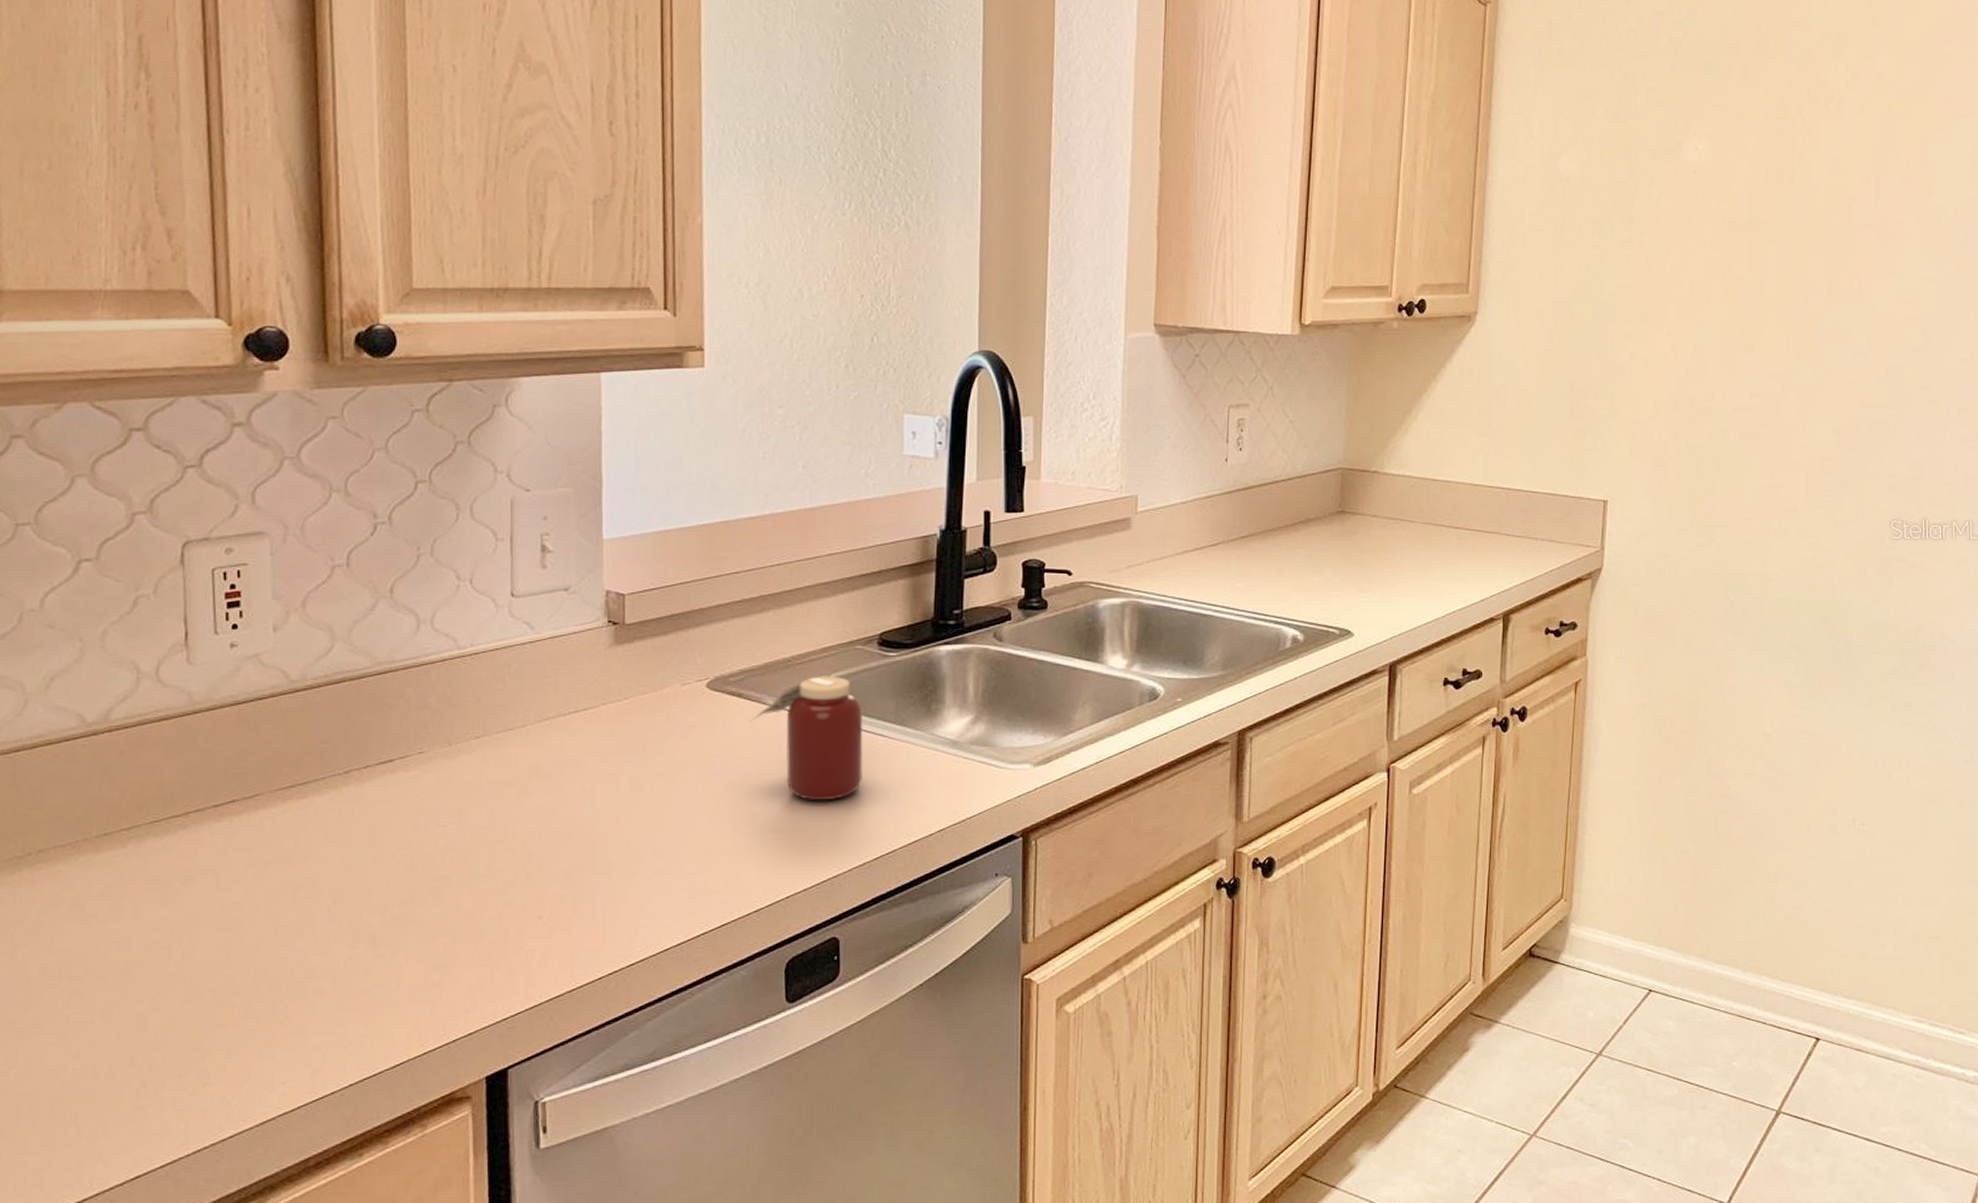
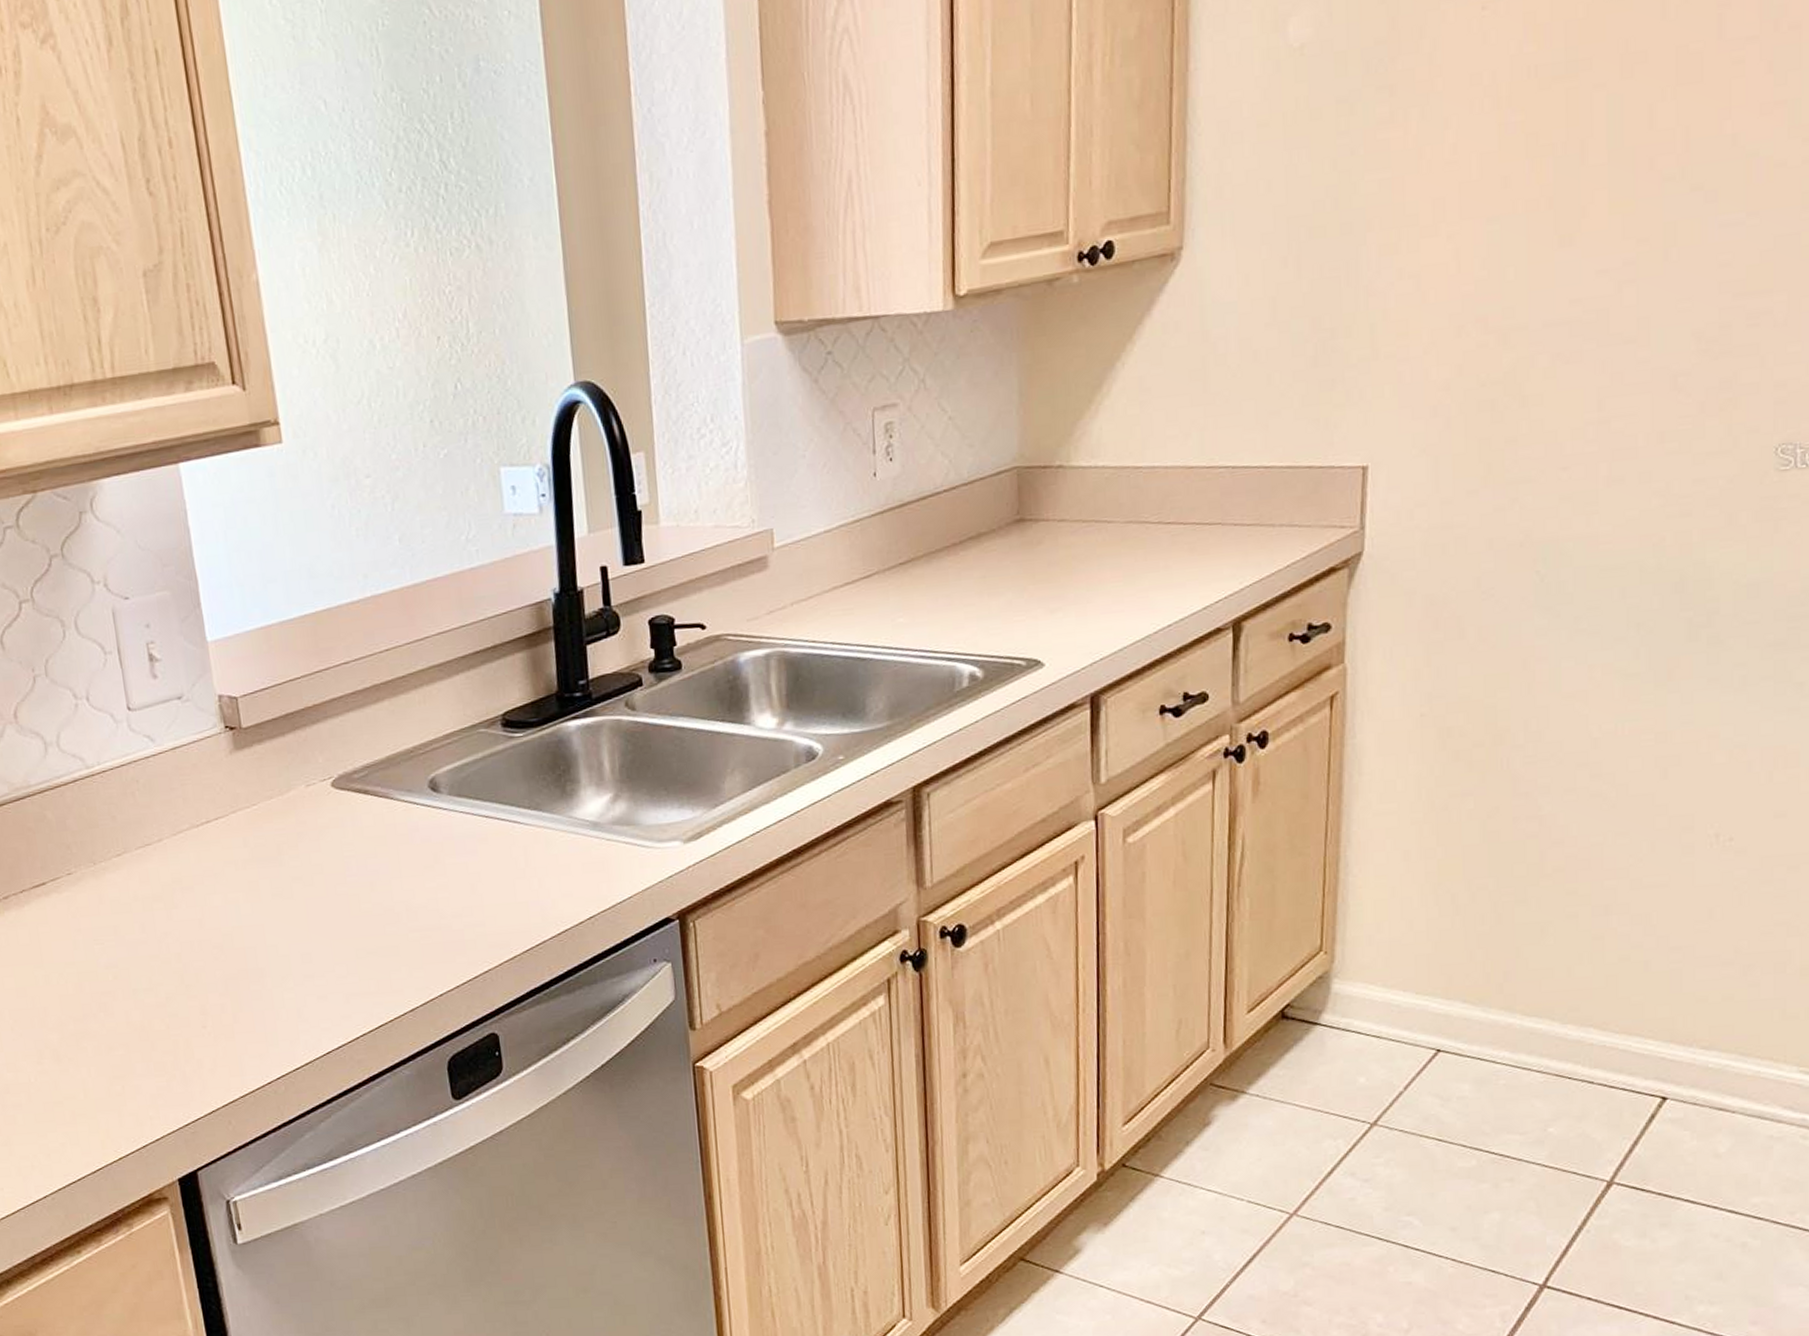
jar: present [750,670,863,801] -> none [380,757,503,896]

